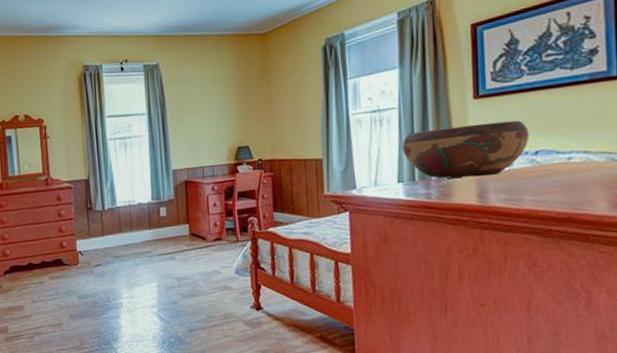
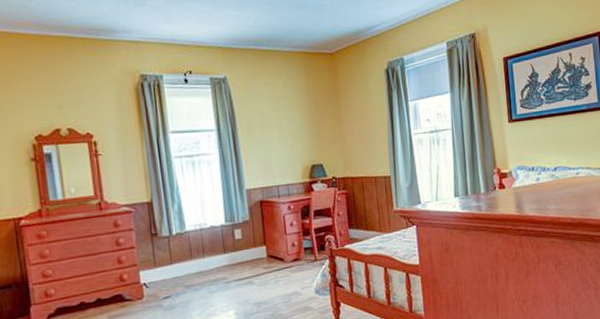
decorative bowl: present [403,120,530,179] -> none [456,141,550,192]

